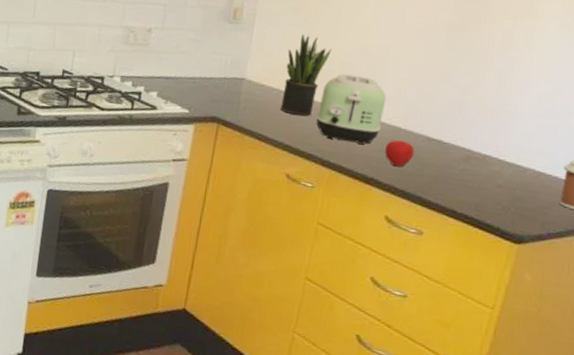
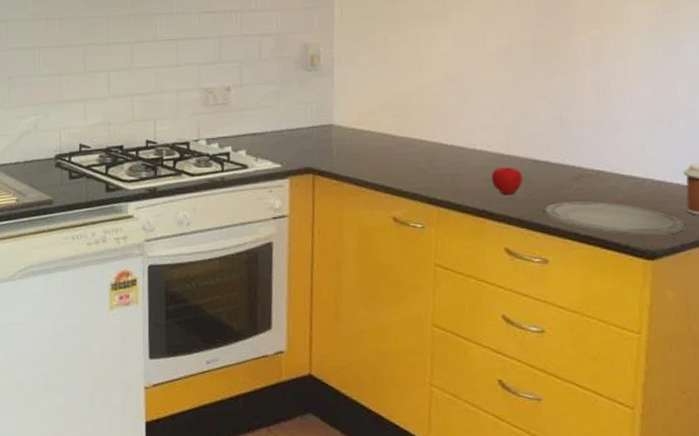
potted plant: present [281,34,331,116] -> none [372,72,417,155]
toaster: present [316,74,387,145] -> none [413,106,484,177]
plate: none [427,179,556,223] -> present [543,202,686,235]

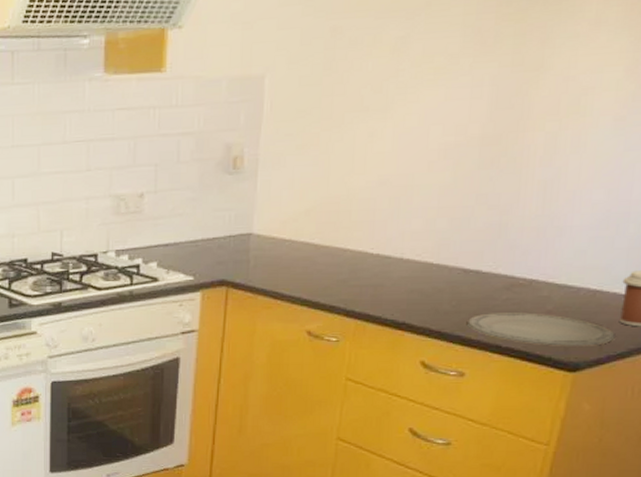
apple: present [492,166,524,195] -> none [416,276,450,307]

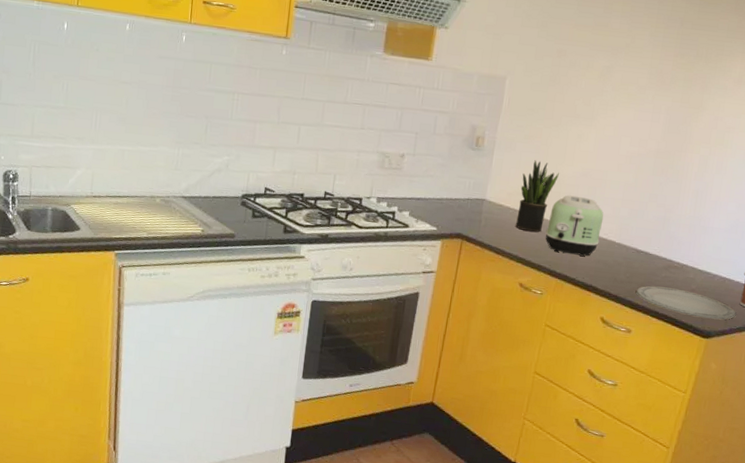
potted plant: none [295,174,347,265] -> present [515,160,559,232]
toaster: none [336,211,414,288] -> present [545,195,604,257]

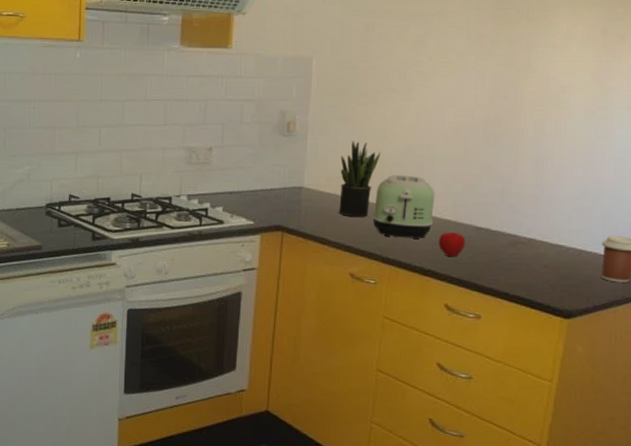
apple: none [602,252,627,276] -> present [439,231,466,257]
plate: present [635,285,737,320] -> none [480,265,599,297]

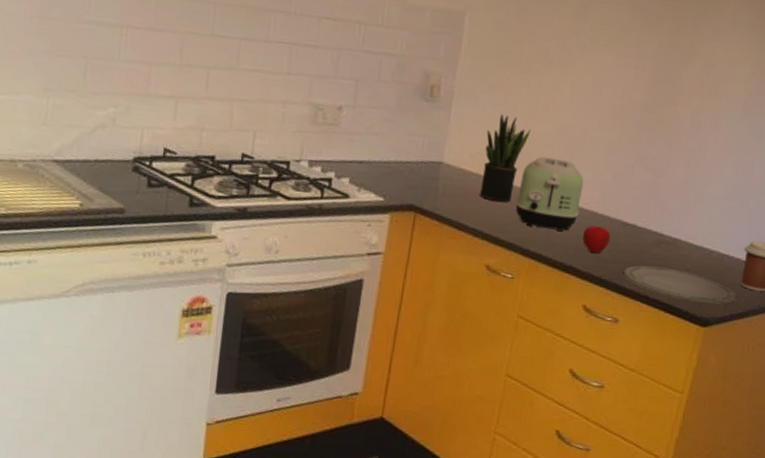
plate: none [480,265,599,297] -> present [622,265,737,305]

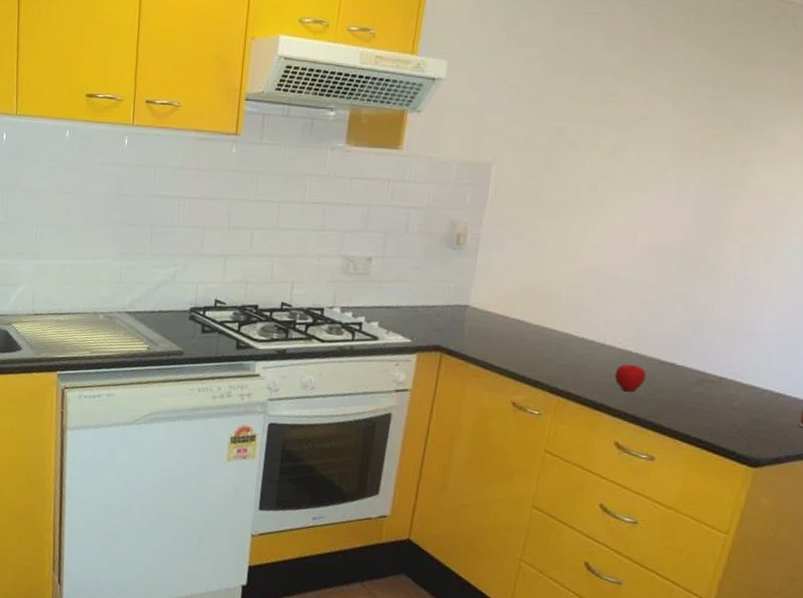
potted plant: present [480,114,530,202] -> none [506,258,559,342]
toaster: present [516,156,584,232] -> none [543,297,617,370]
plate: present [622,265,737,305] -> none [659,403,795,445]

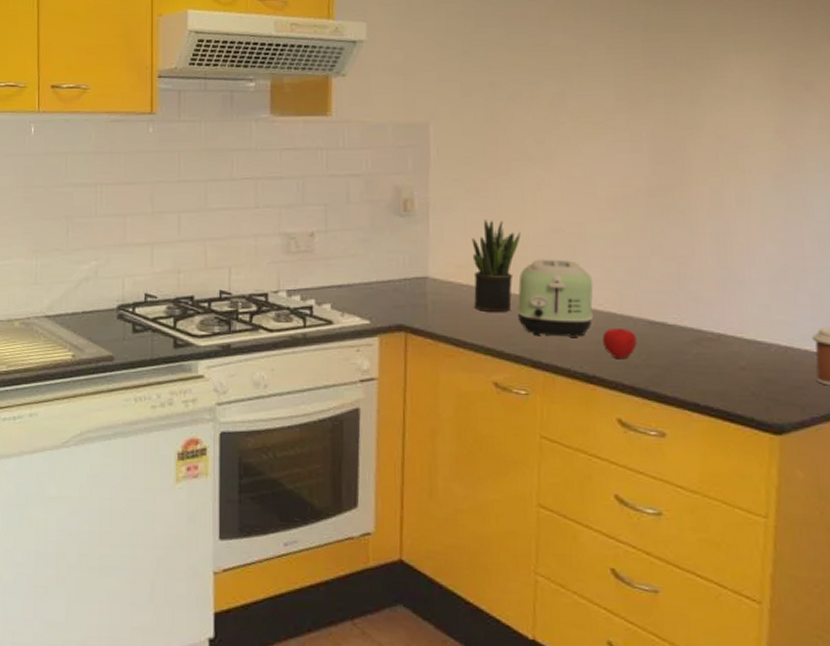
potted plant: none [506,258,559,342] -> present [472,220,521,312]
toaster: none [543,297,617,370] -> present [517,259,594,338]

